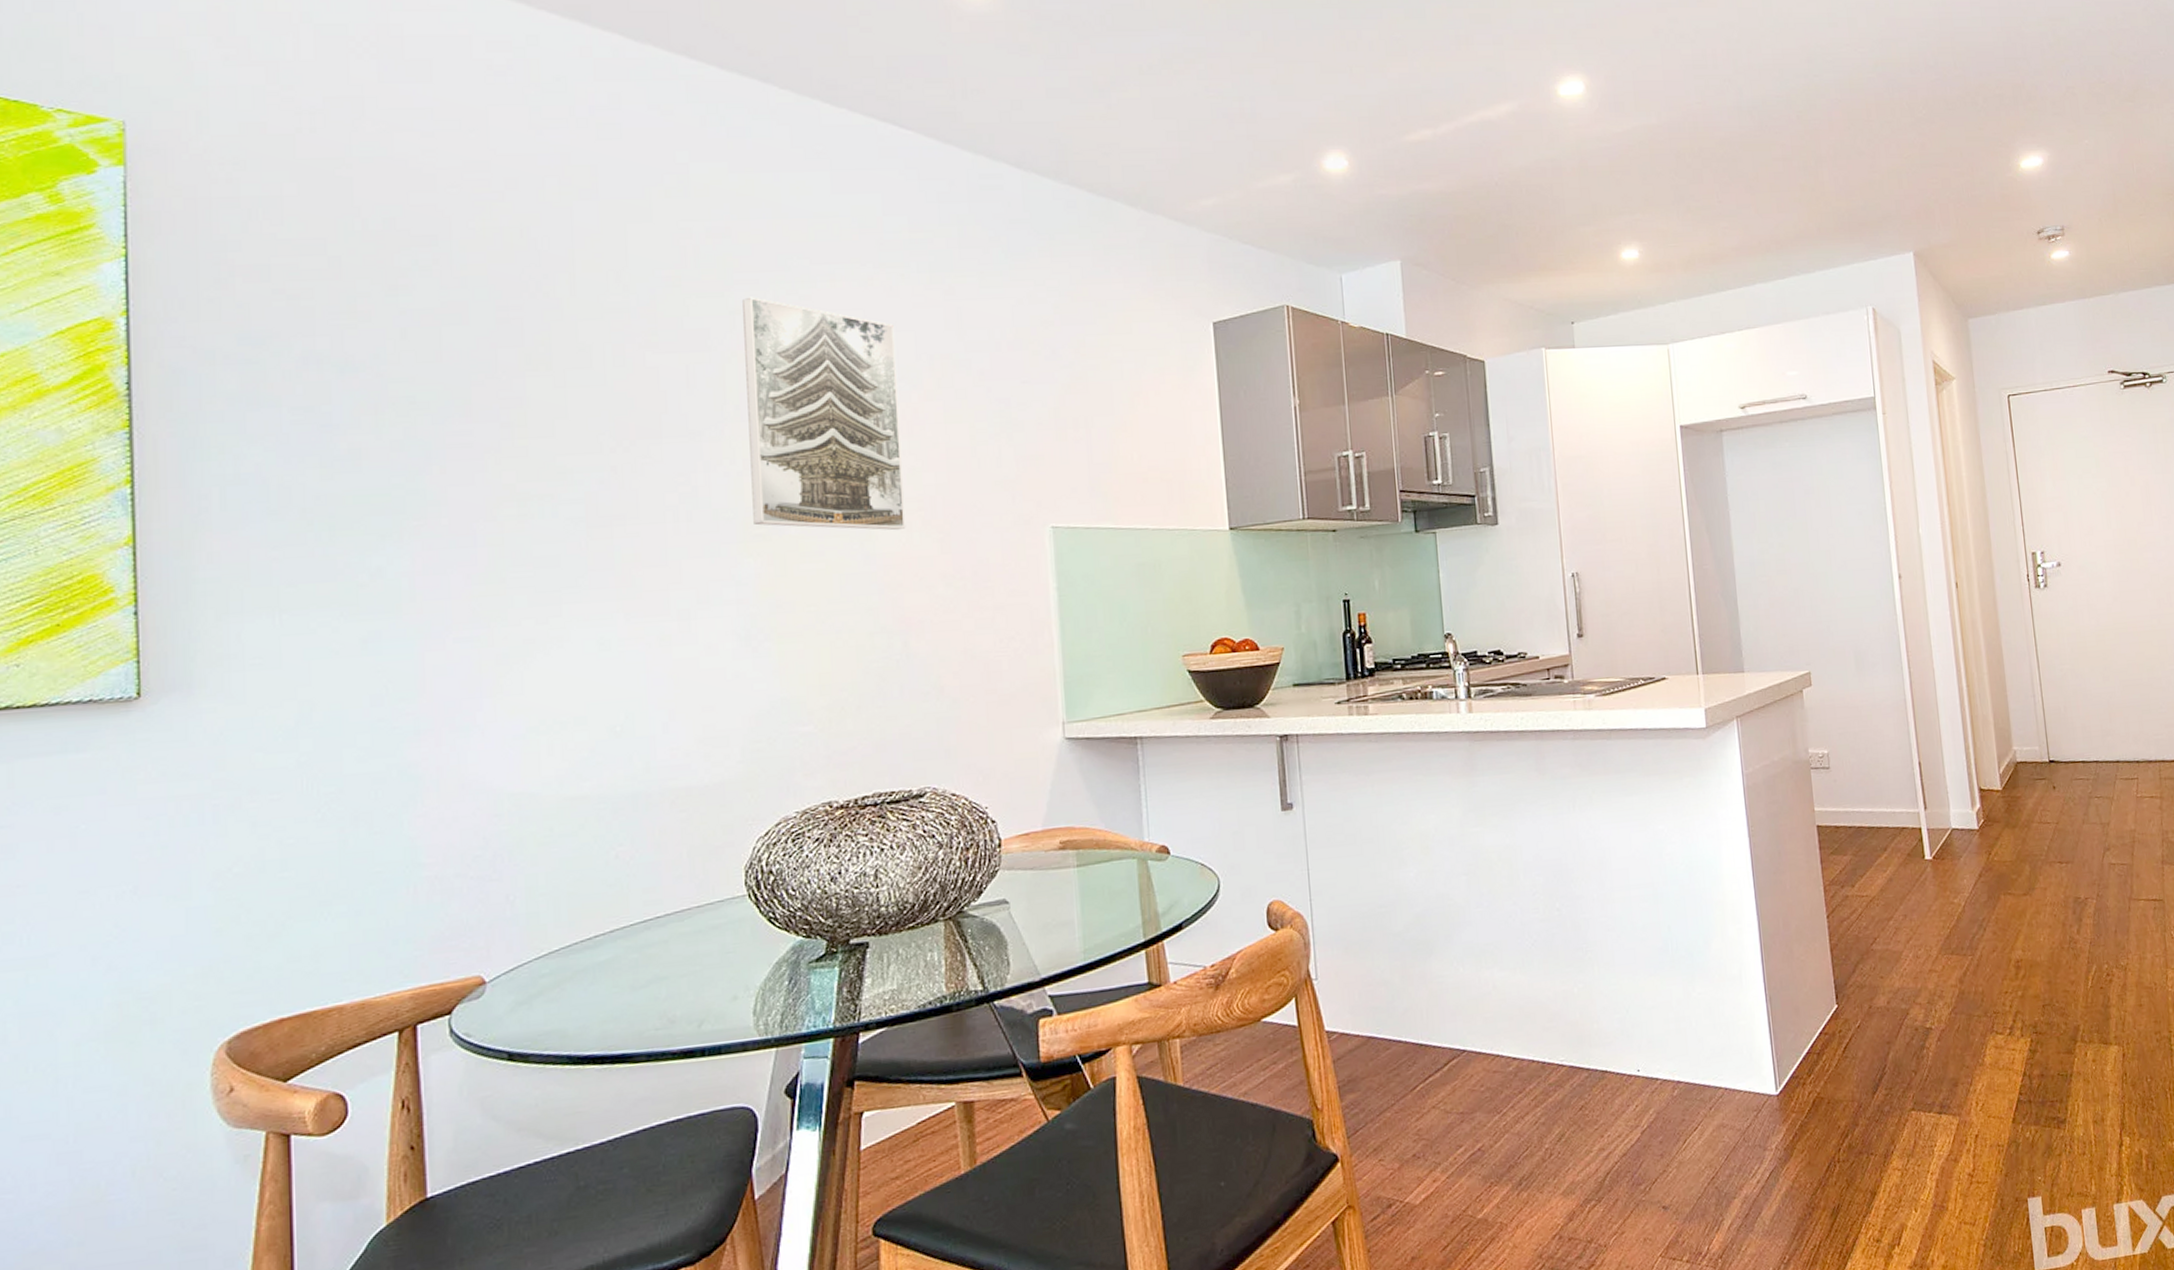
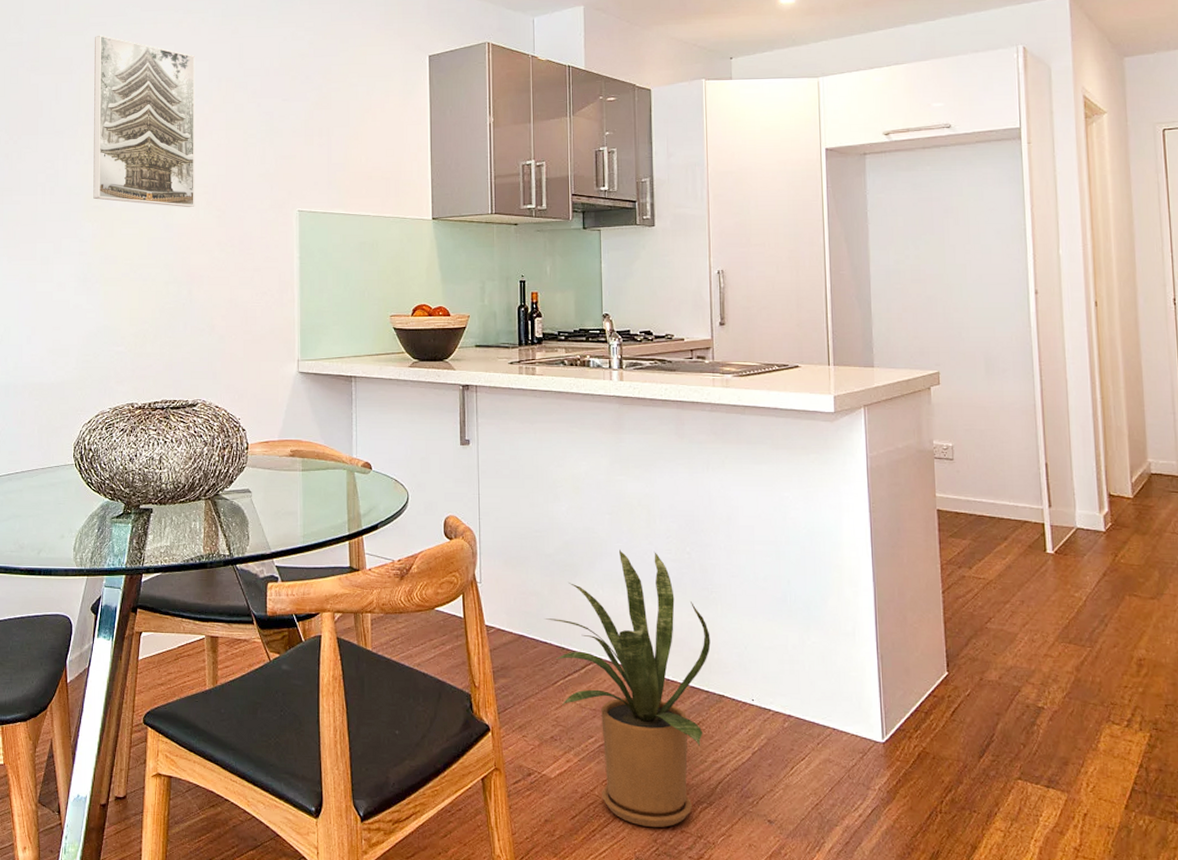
house plant: none [1397,913,1589,1242] -> present [545,549,711,827]

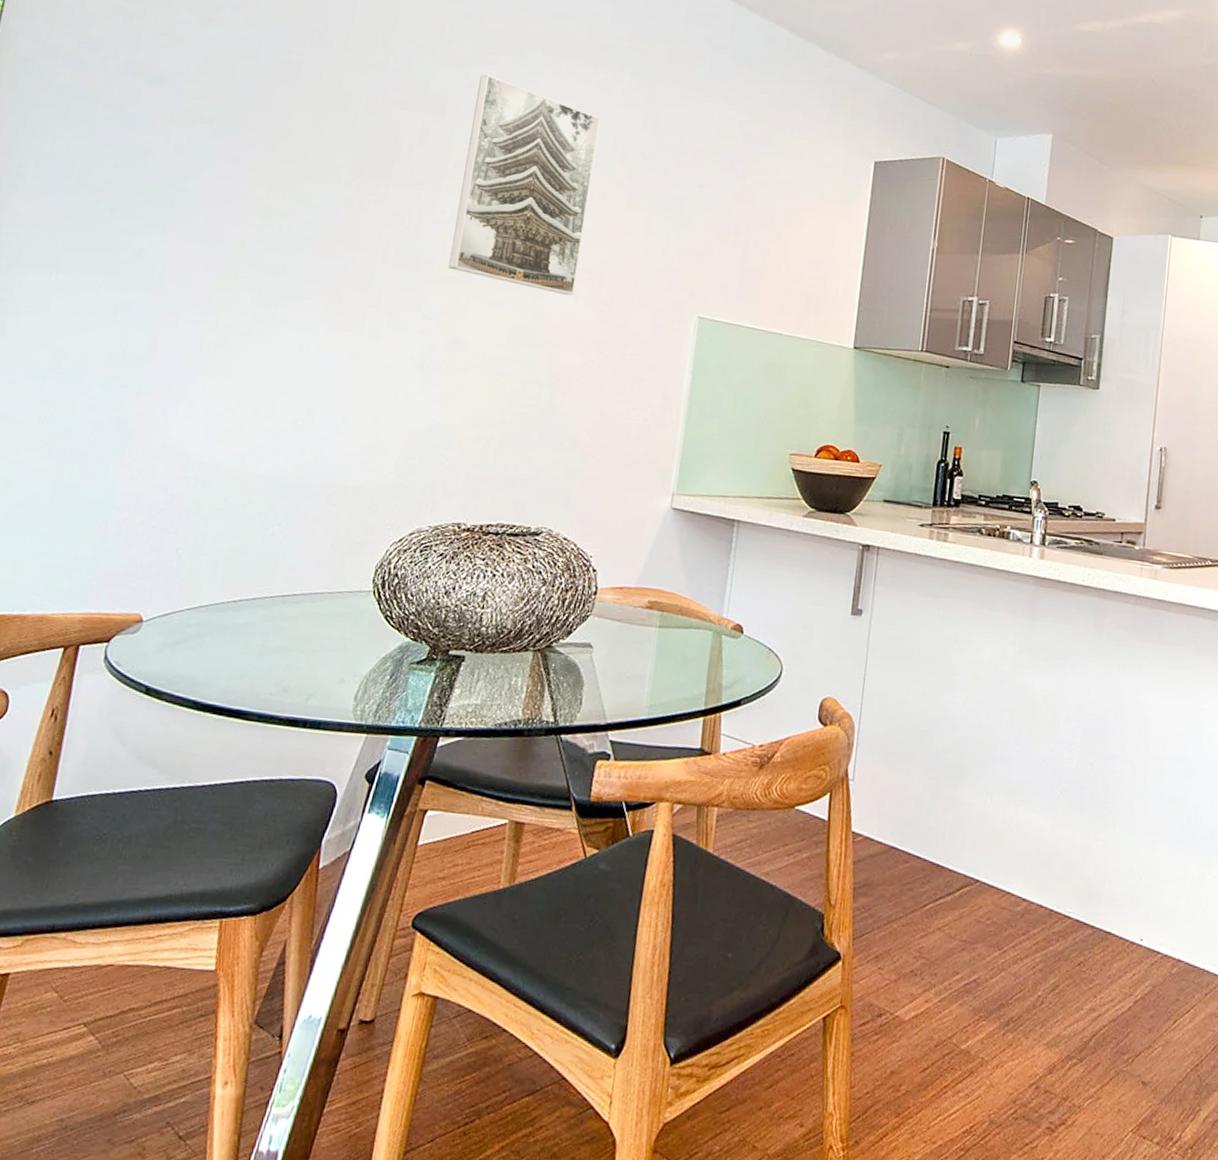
house plant: present [545,549,711,827] -> none [921,753,1104,1086]

